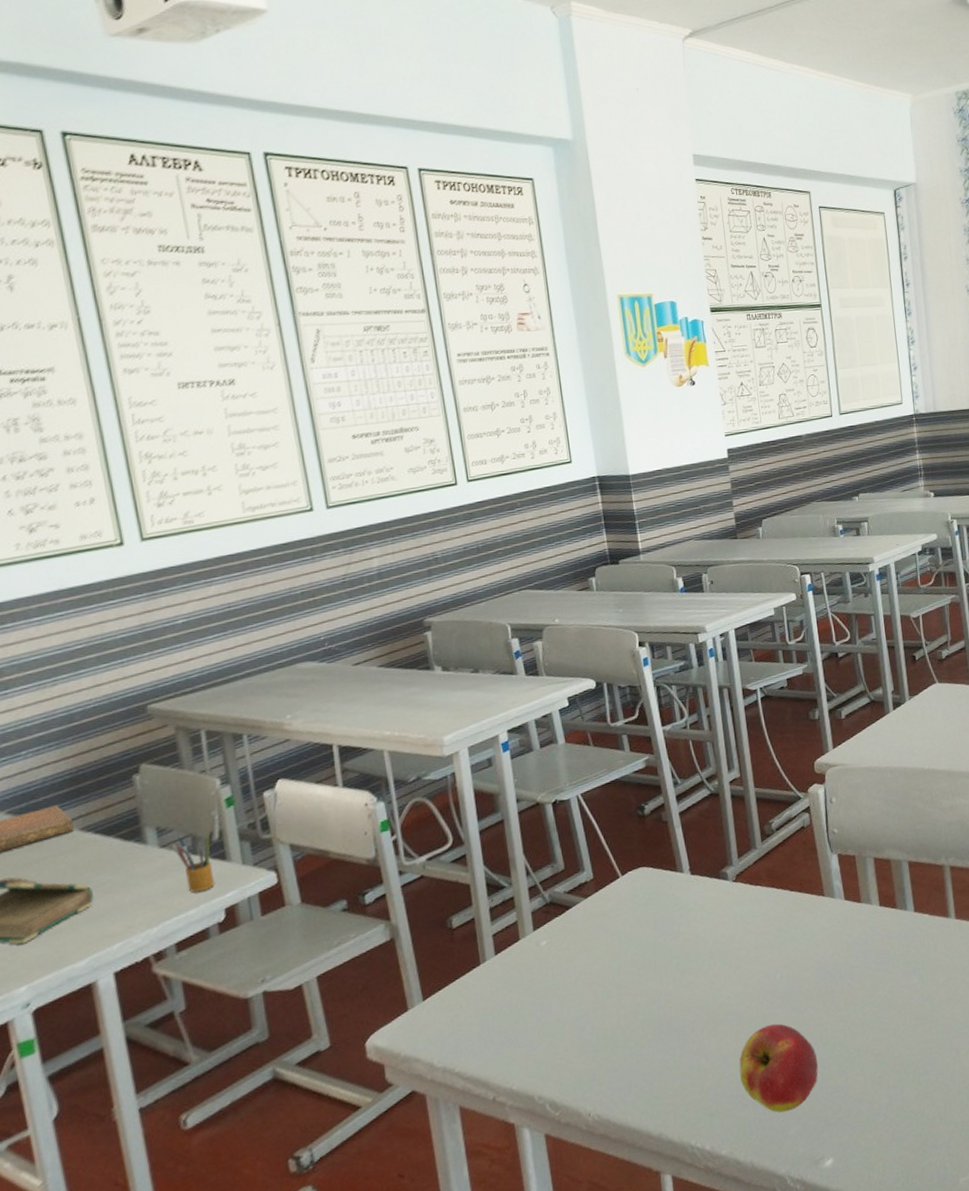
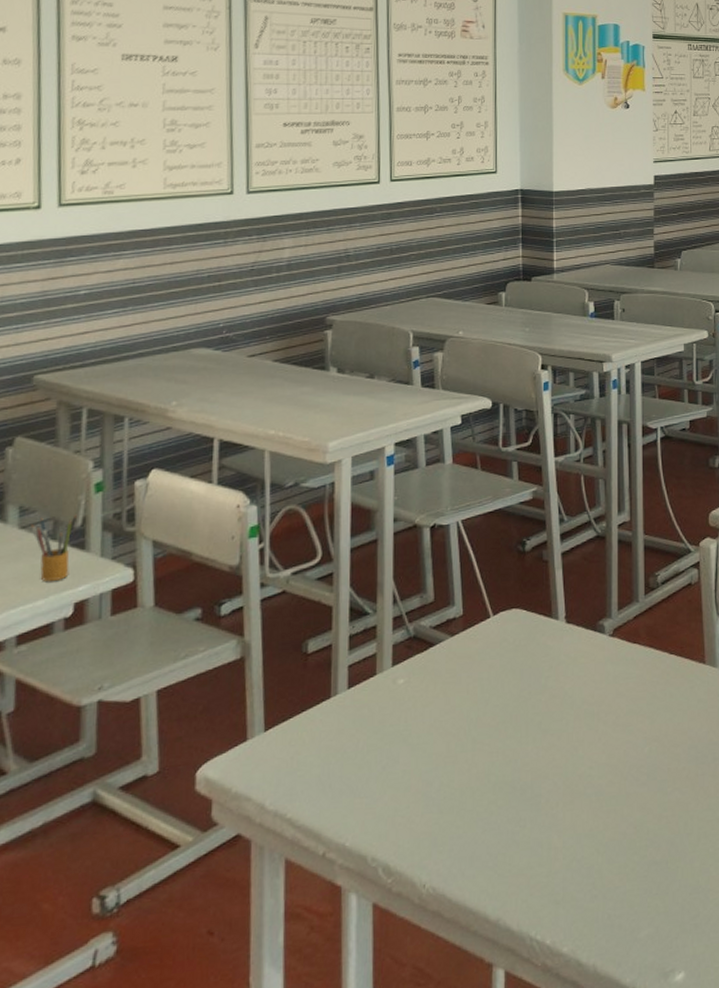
apple: present [739,1023,819,1113] -> none [593,804,680,910]

